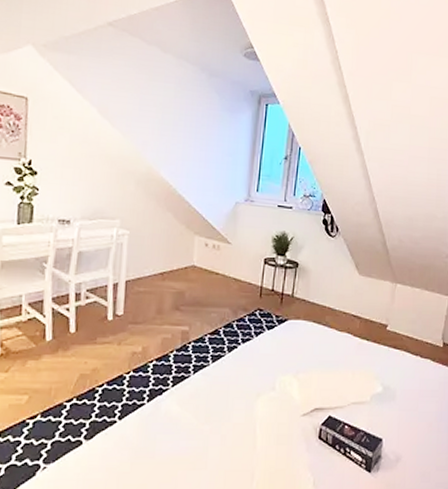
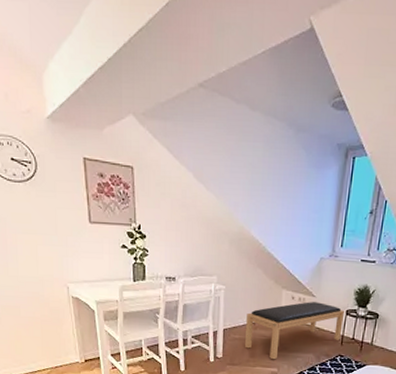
bench: none [151,249,262,316] -> present [245,302,344,360]

